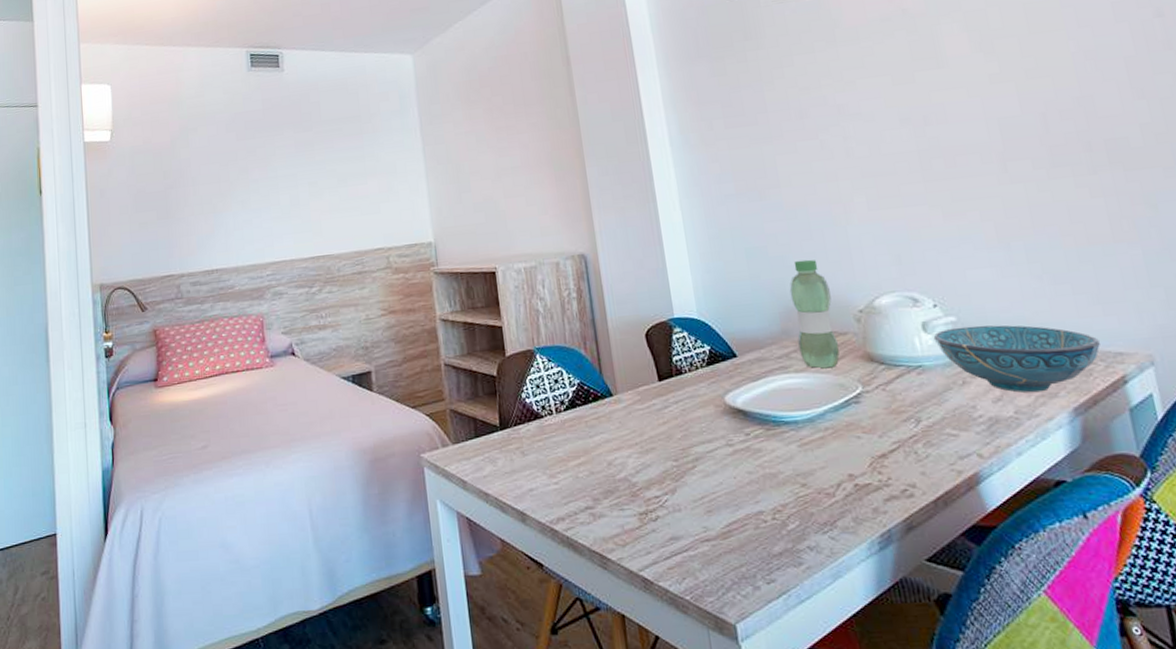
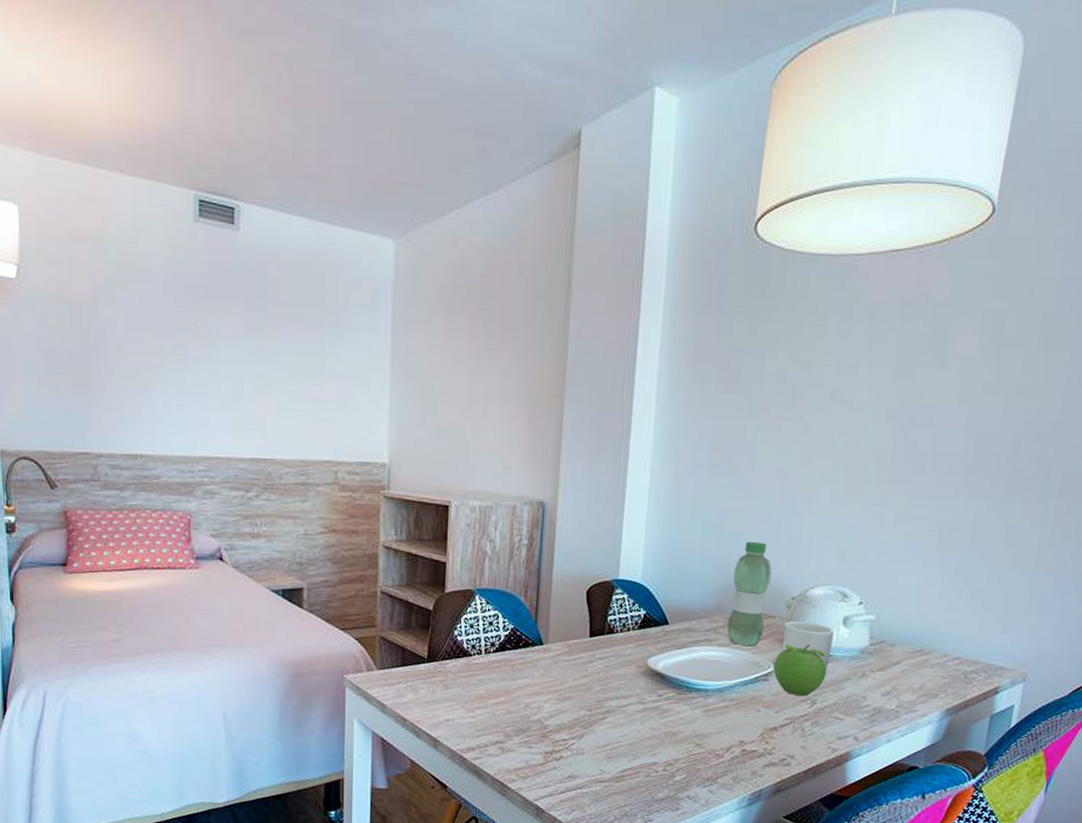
mug: none [859,333,922,383] -> present [781,621,835,670]
fruit: none [860,357,923,416] -> present [773,644,827,697]
bowl: present [933,325,1101,393] -> none [849,625,990,692]

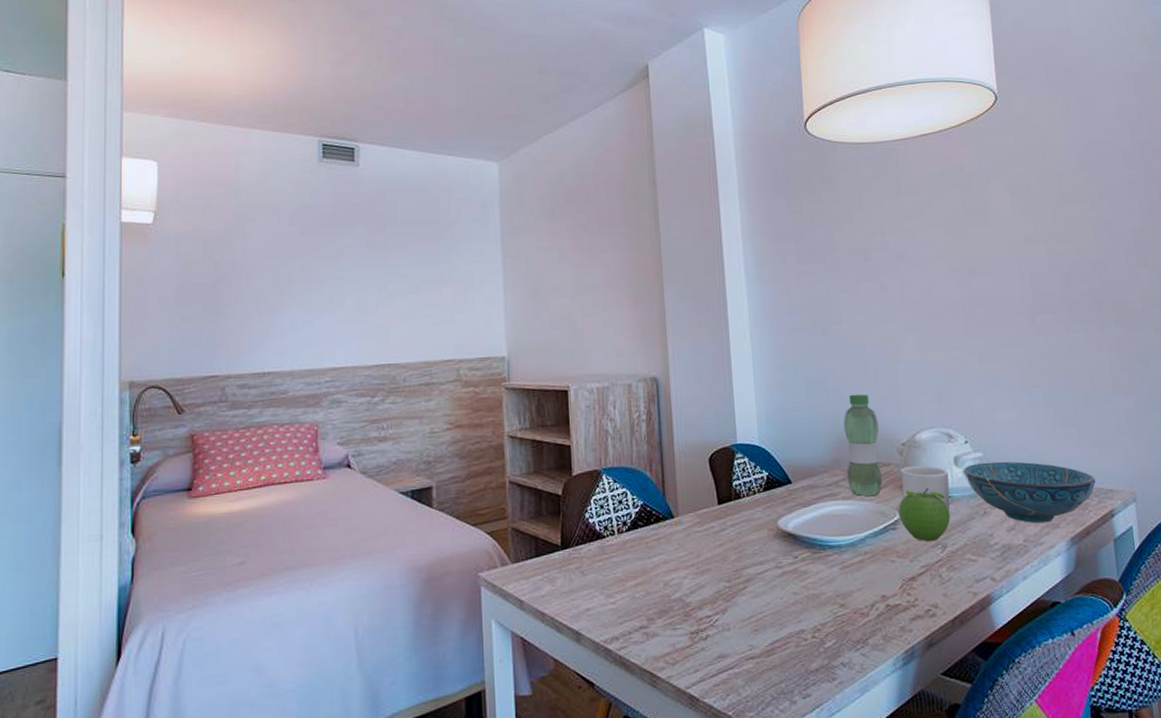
bowl: none [849,625,990,692] -> present [962,461,1097,524]

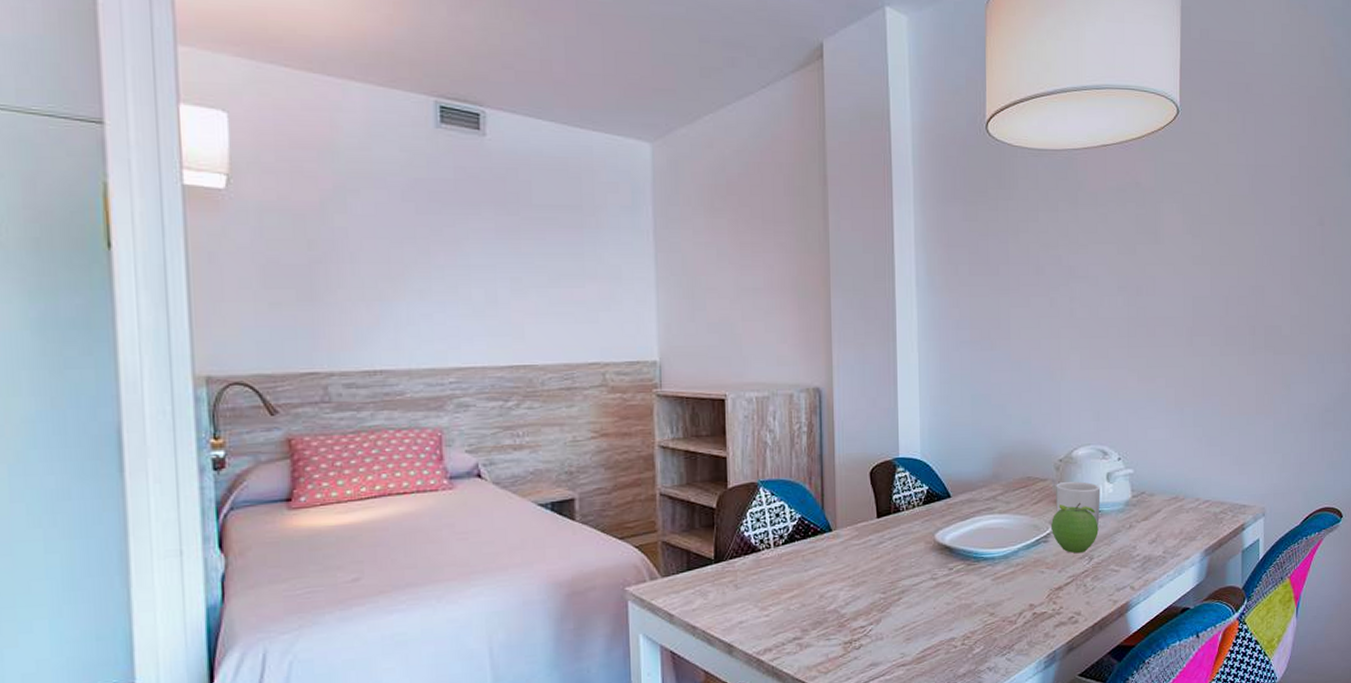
water bottle: present [843,394,883,497] -> none [1004,410,1039,511]
bowl: present [962,461,1097,524] -> none [1114,478,1233,537]

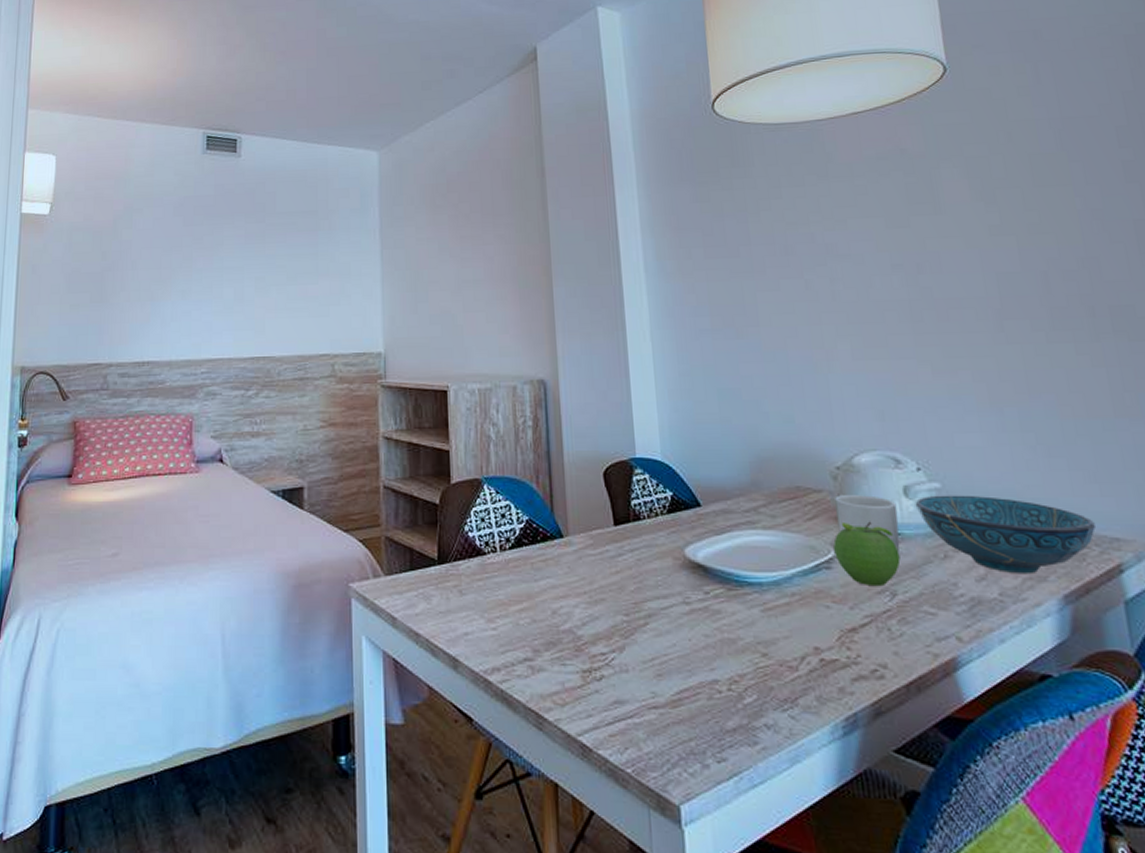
bowl: none [1114,478,1233,537] -> present [915,495,1097,574]

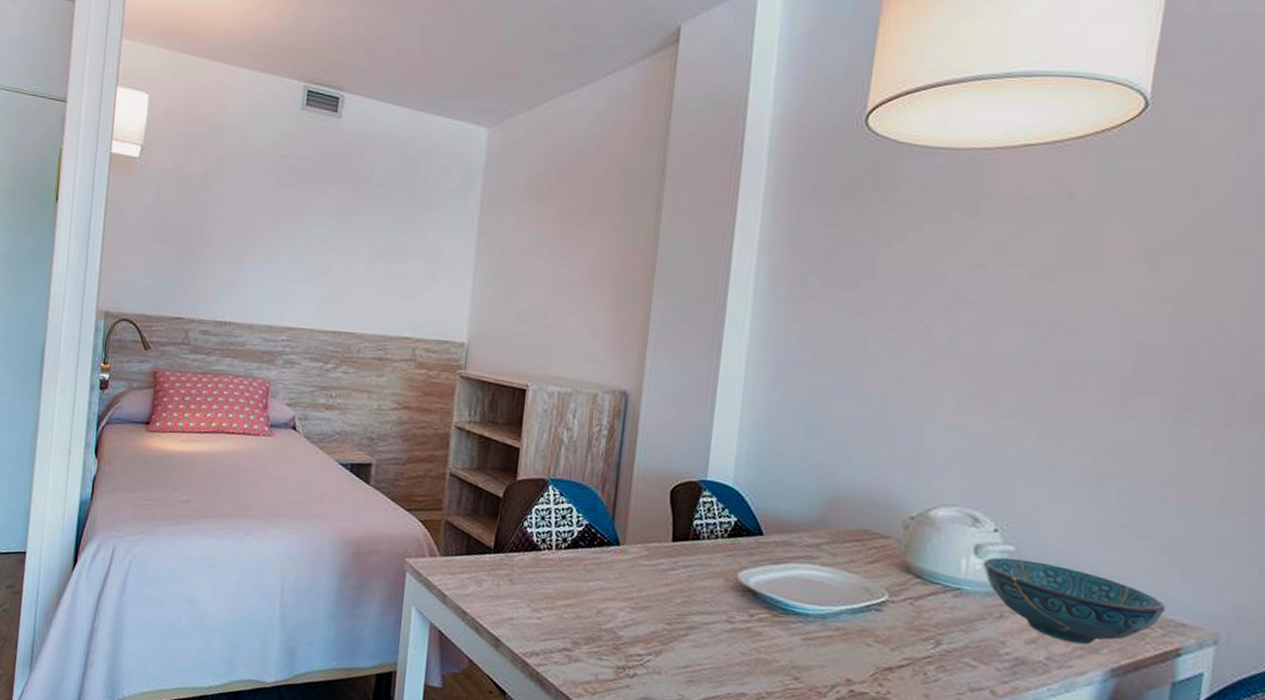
fruit: present [833,521,901,587] -> none [888,570,955,635]
mug: present [835,495,900,552] -> none [897,544,964,606]

